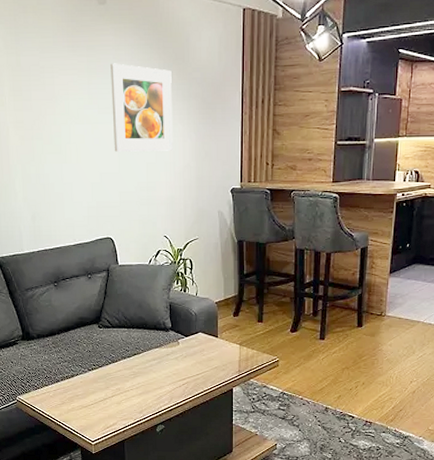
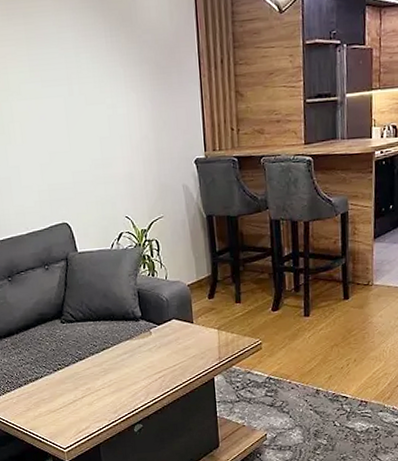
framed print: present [110,63,173,152] -> none [51,30,128,128]

